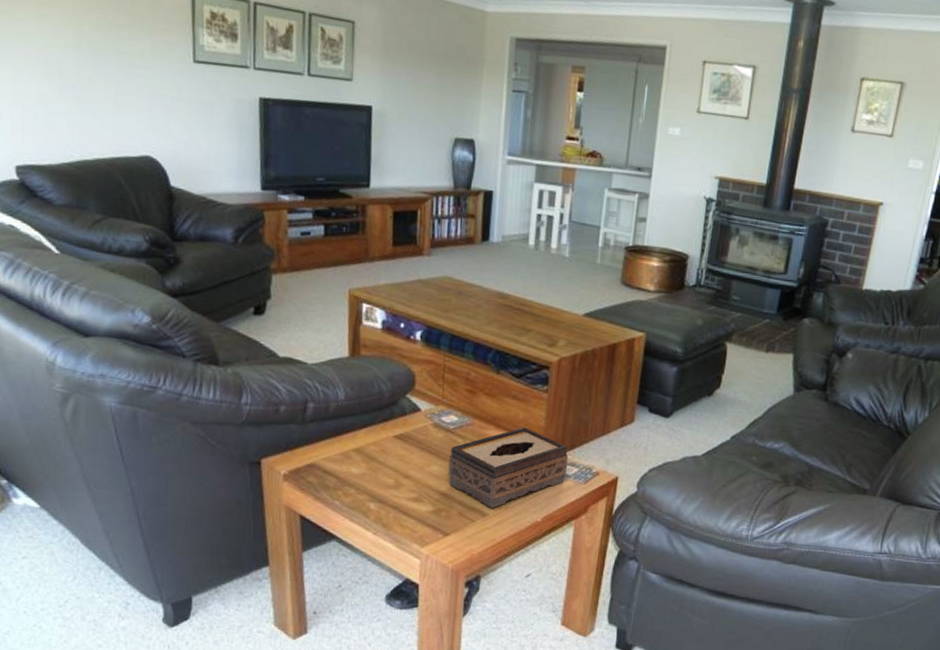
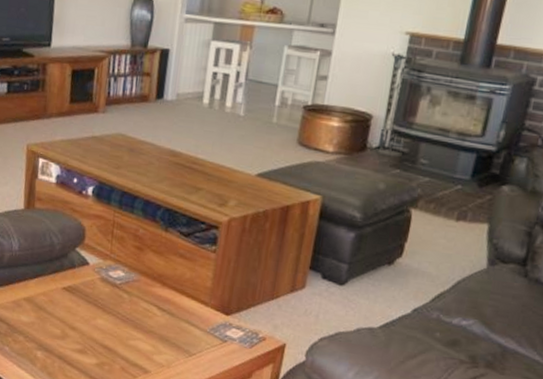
tissue box: present [448,427,569,509] -> none [112,286,235,367]

